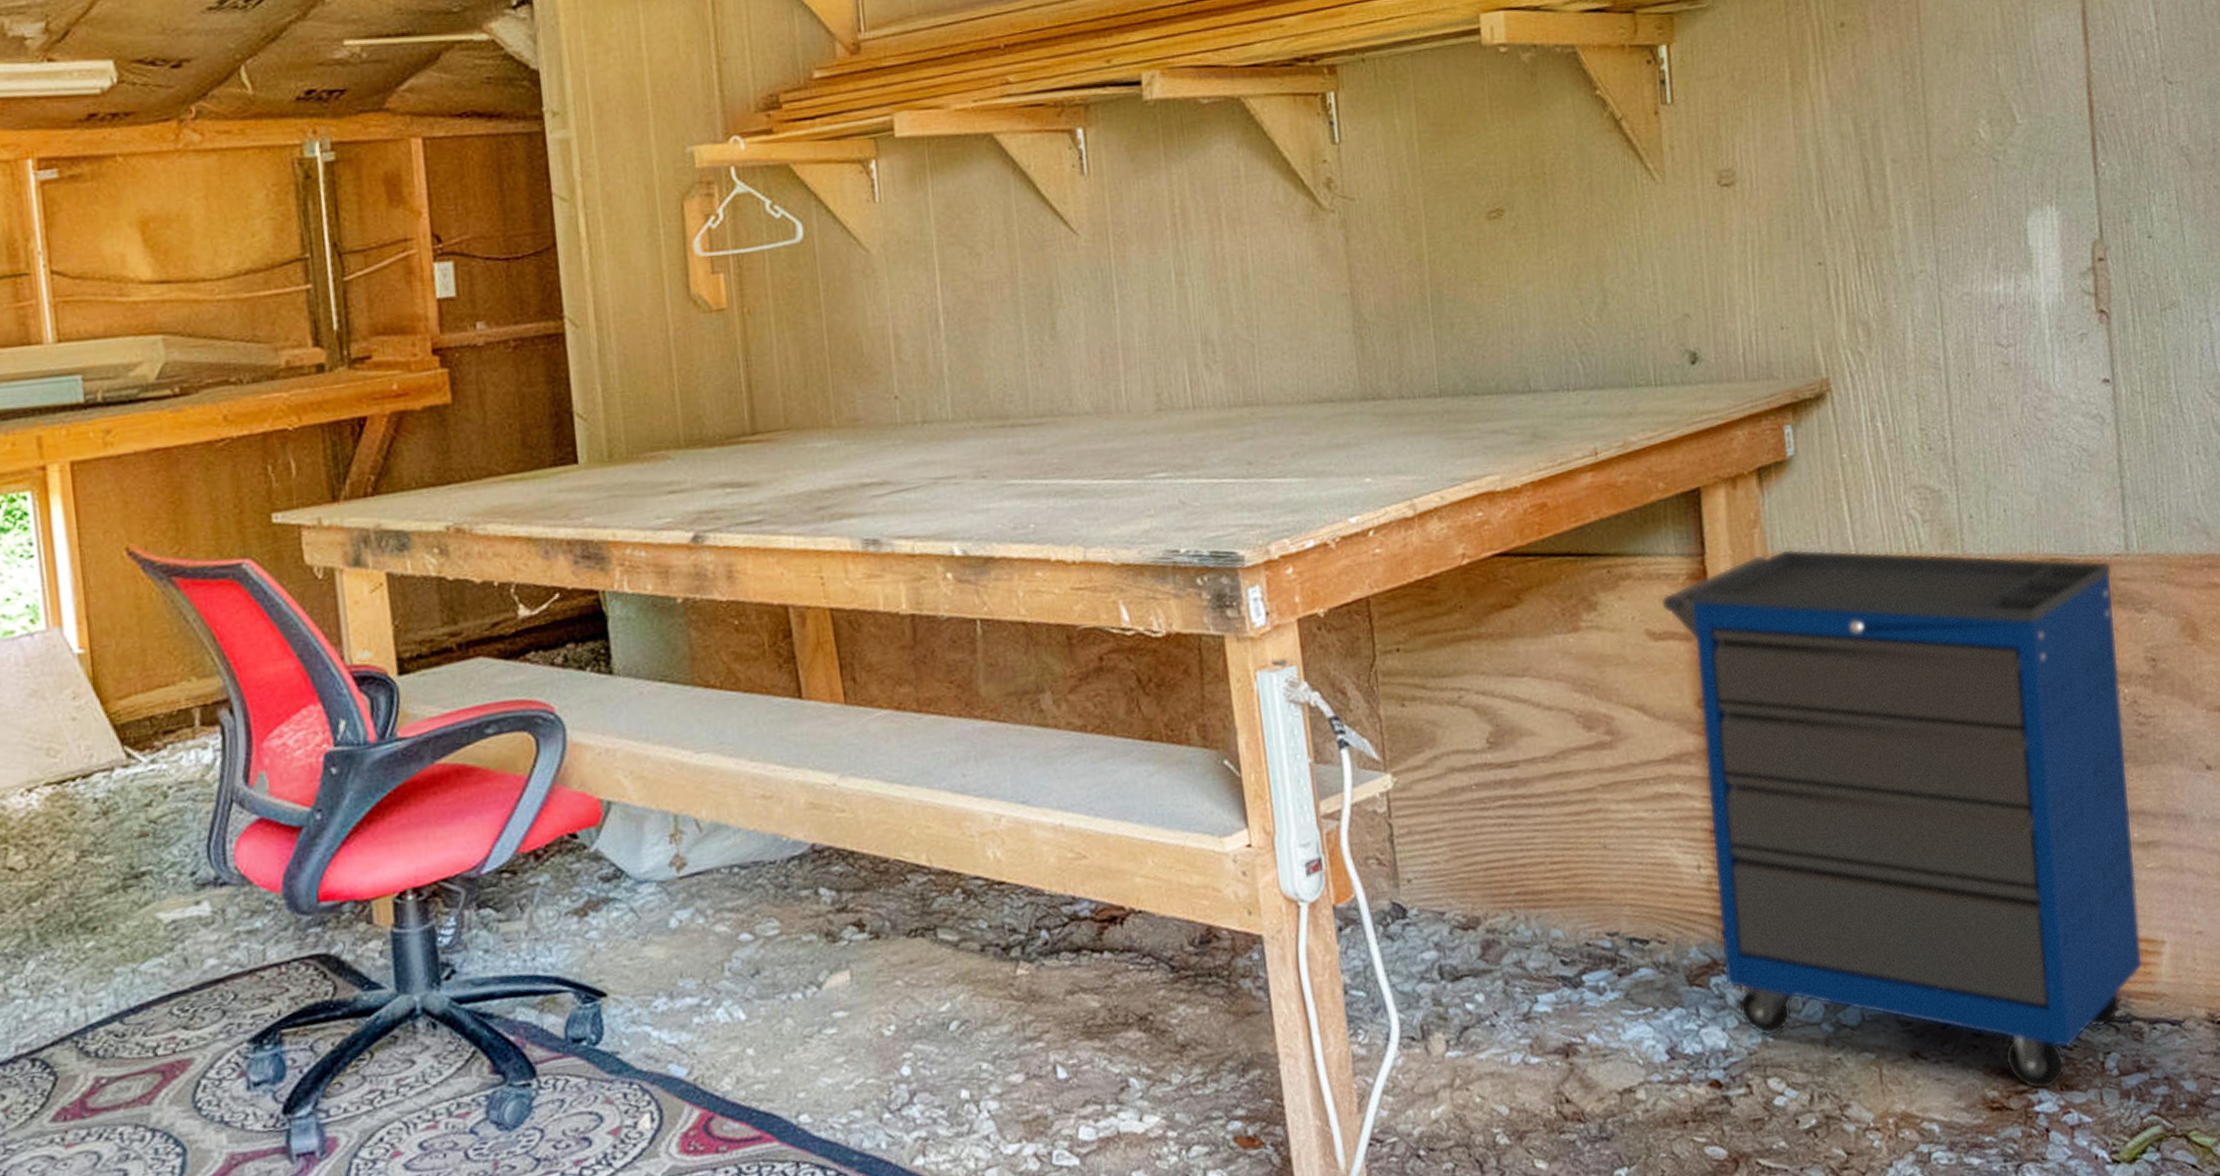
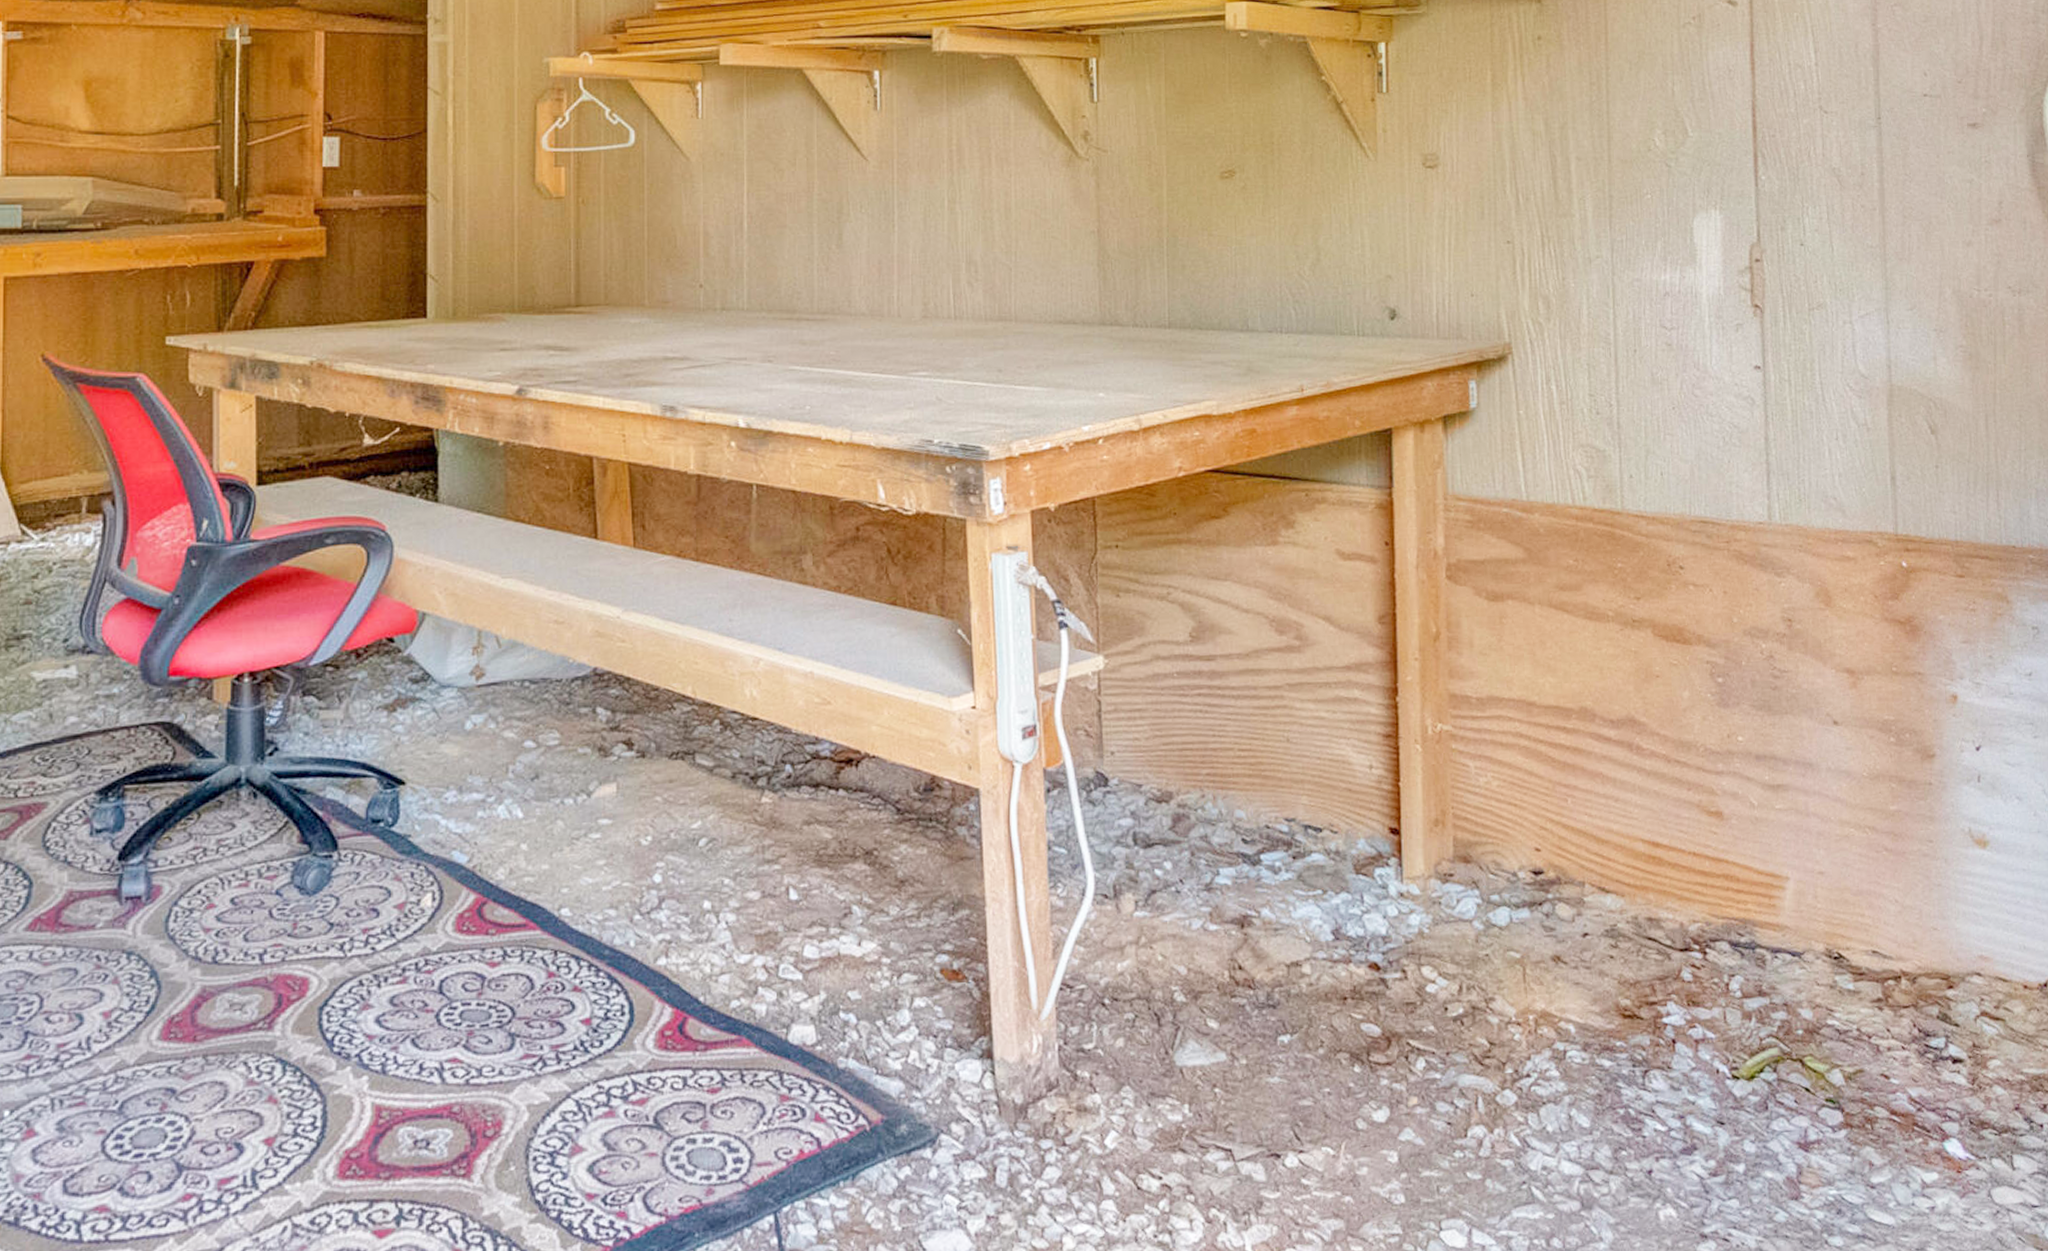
cabinet: present [1661,548,2143,1091] -> none [1352,489,1768,1004]

